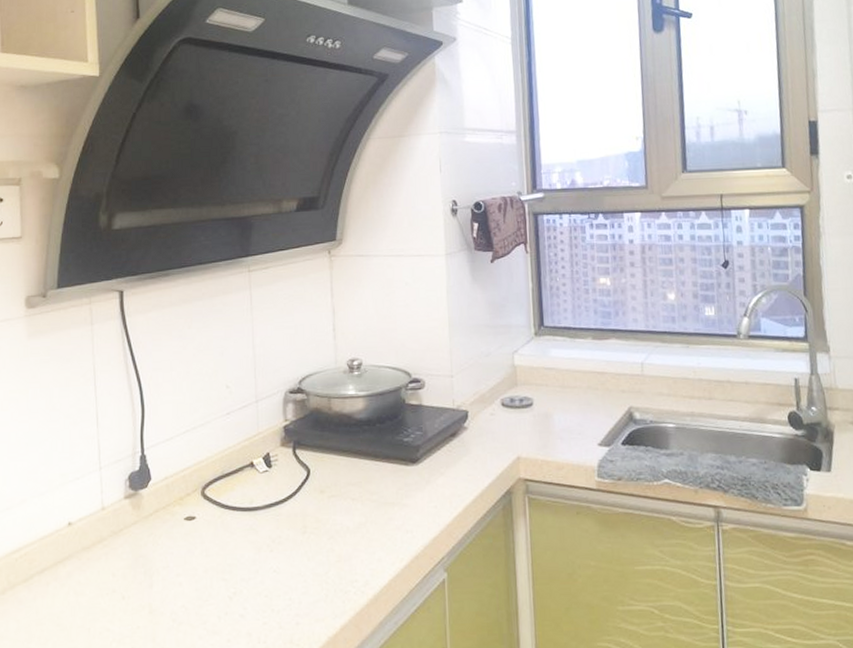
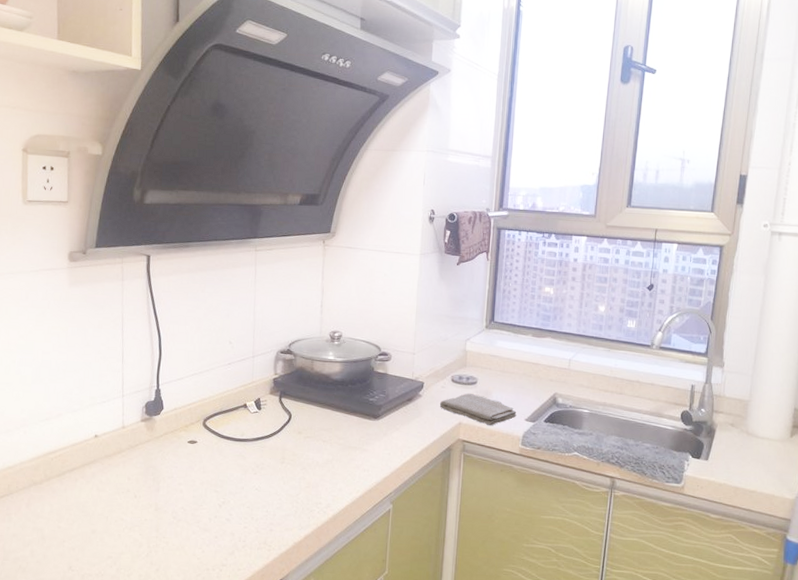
washcloth: none [490,418,587,457] -> present [439,393,517,426]

